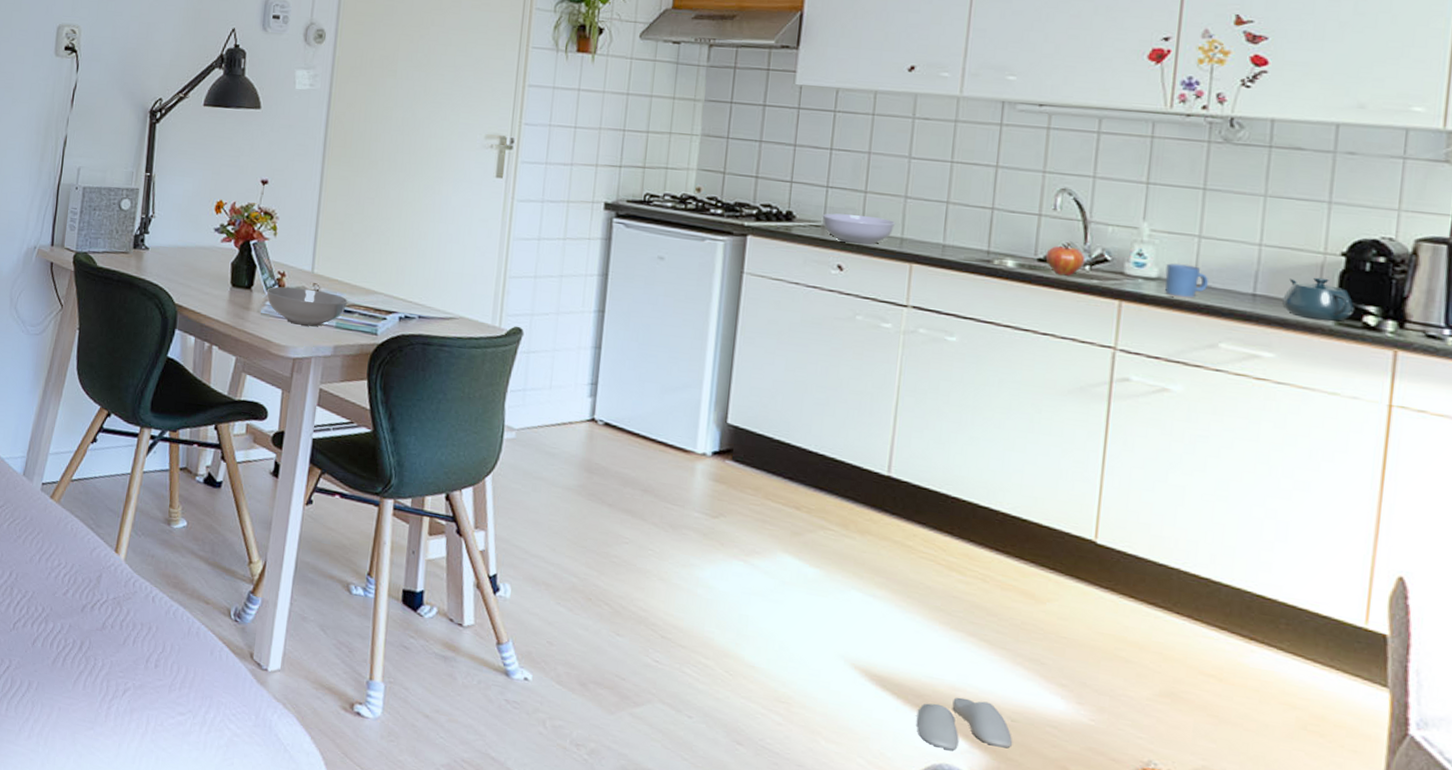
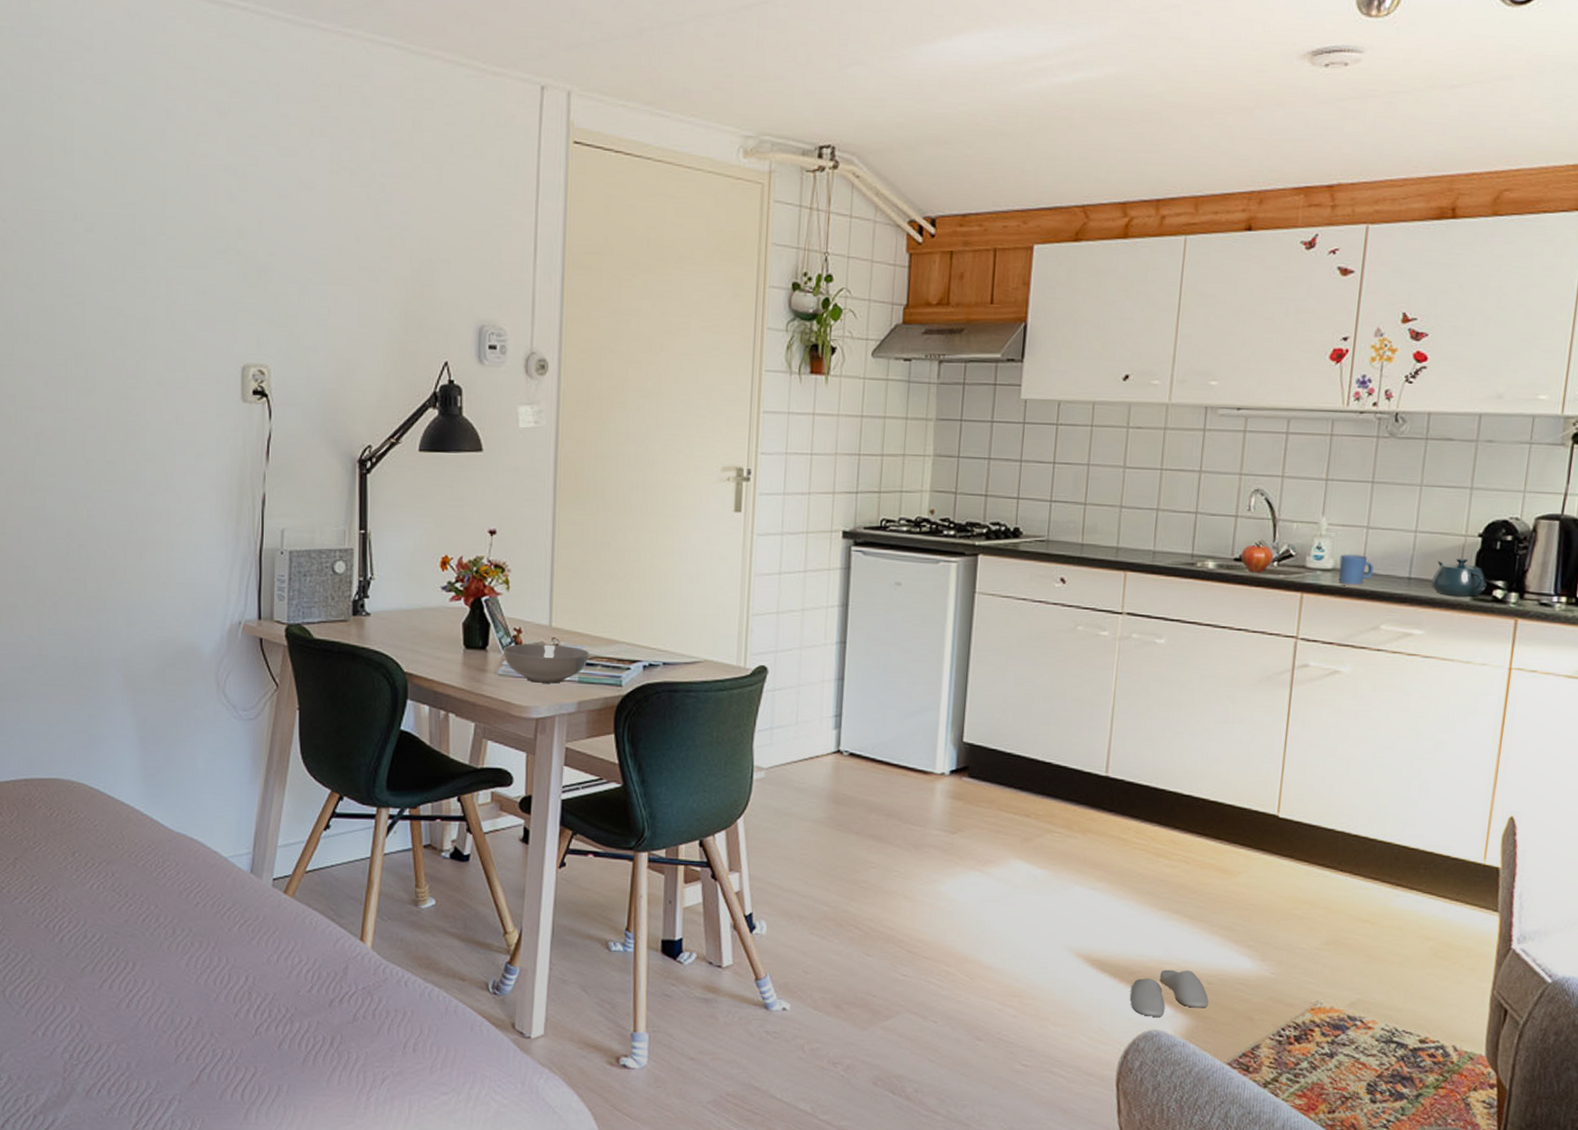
bowl: present [822,213,896,246] -> none [1046,526,1113,557]

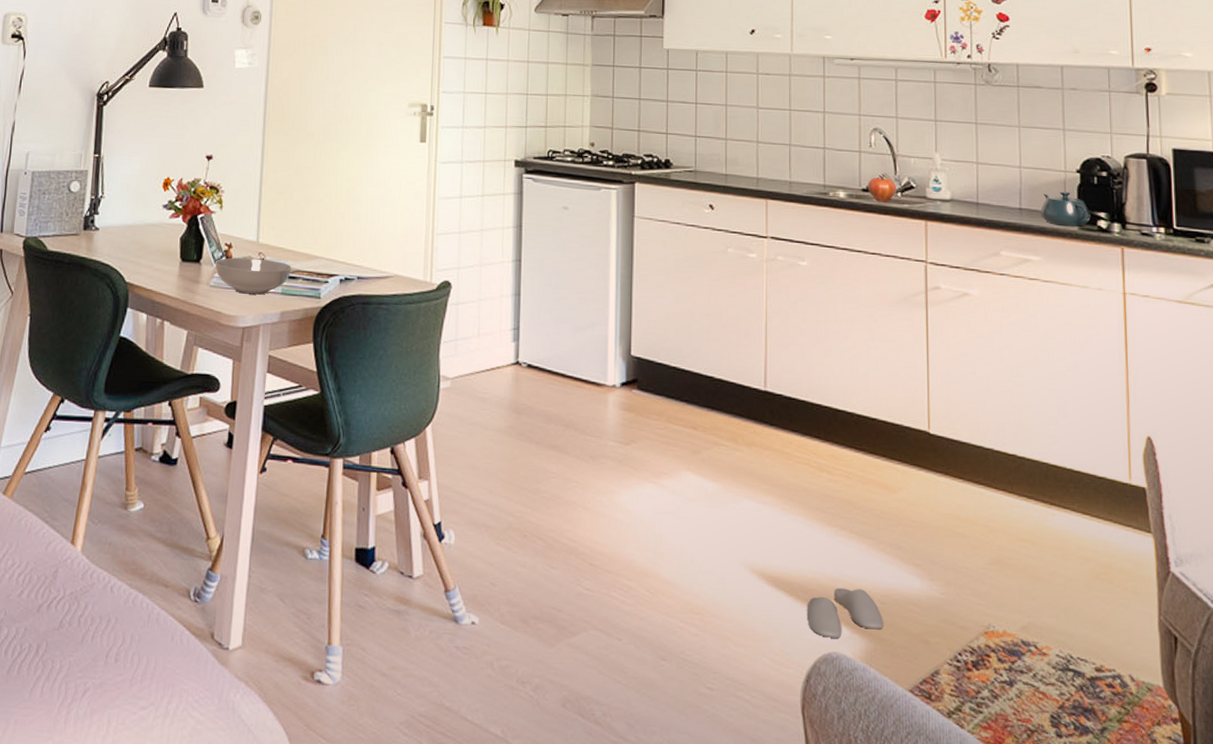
mug: present [1338,554,1374,587] -> none [956,186,988,216]

